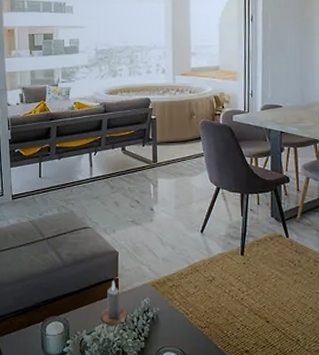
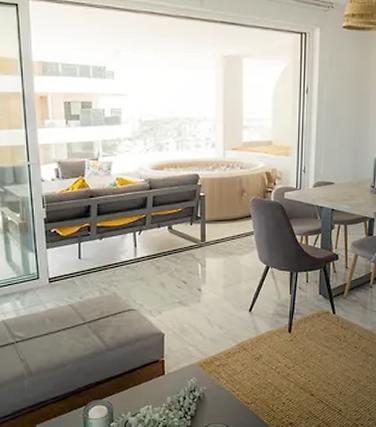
candle: present [100,281,127,326] -> none [145,362,173,406]

